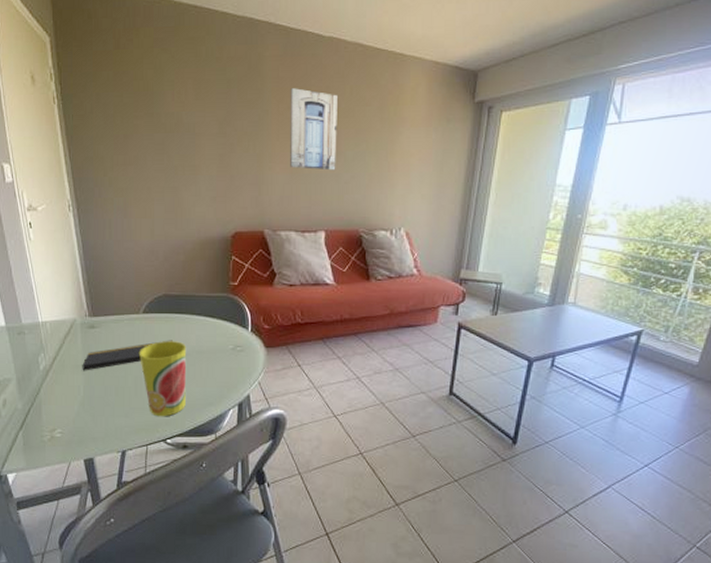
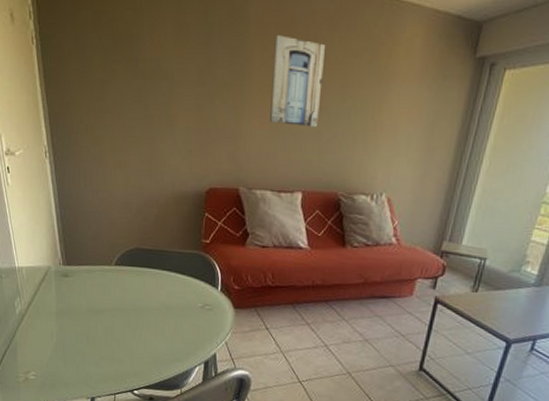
notepad: present [82,340,173,371] -> none [55,293,143,318]
cup: present [138,341,187,417] -> none [109,294,156,369]

